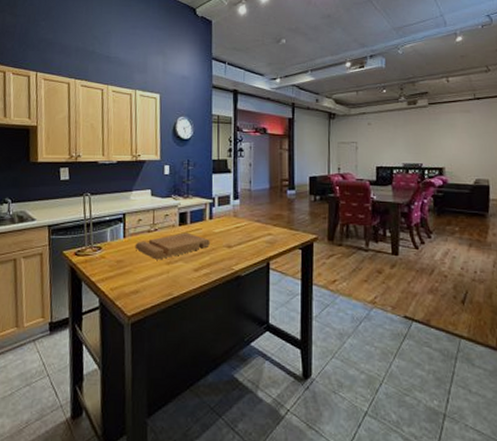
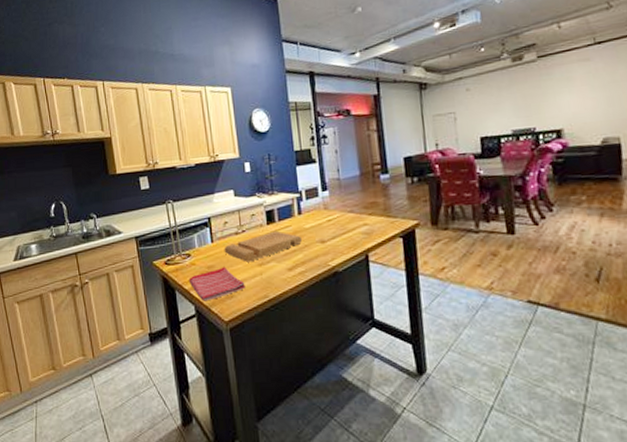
dish towel: none [96,262,152,295] -> present [188,267,246,302]

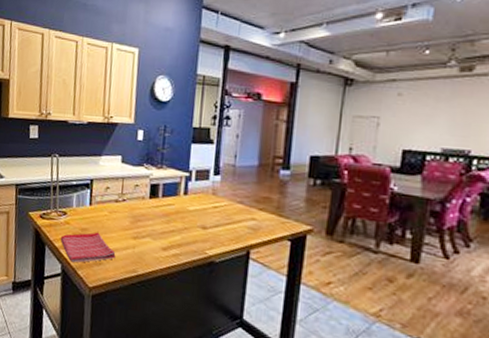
cutting board: present [224,231,302,262] -> none [100,206,183,233]

